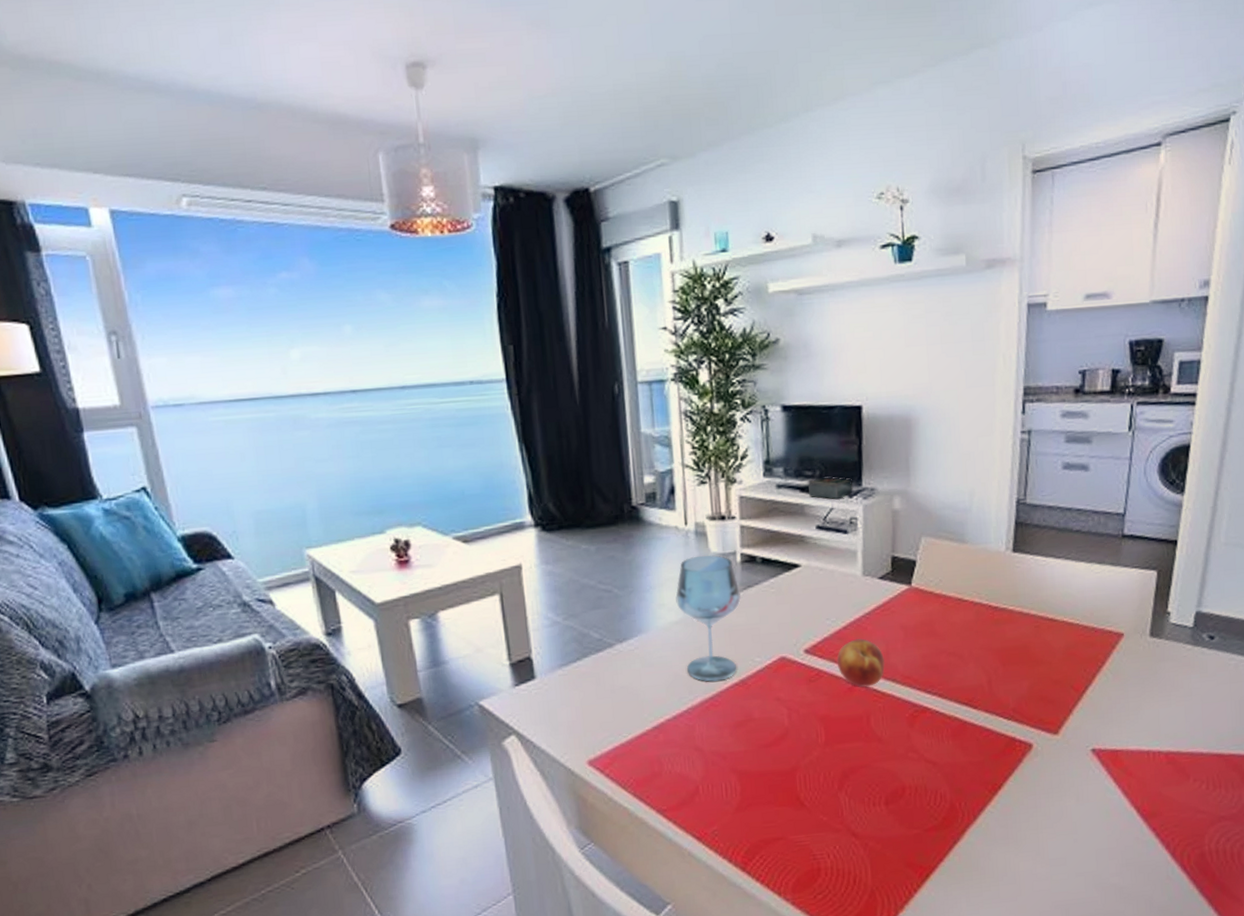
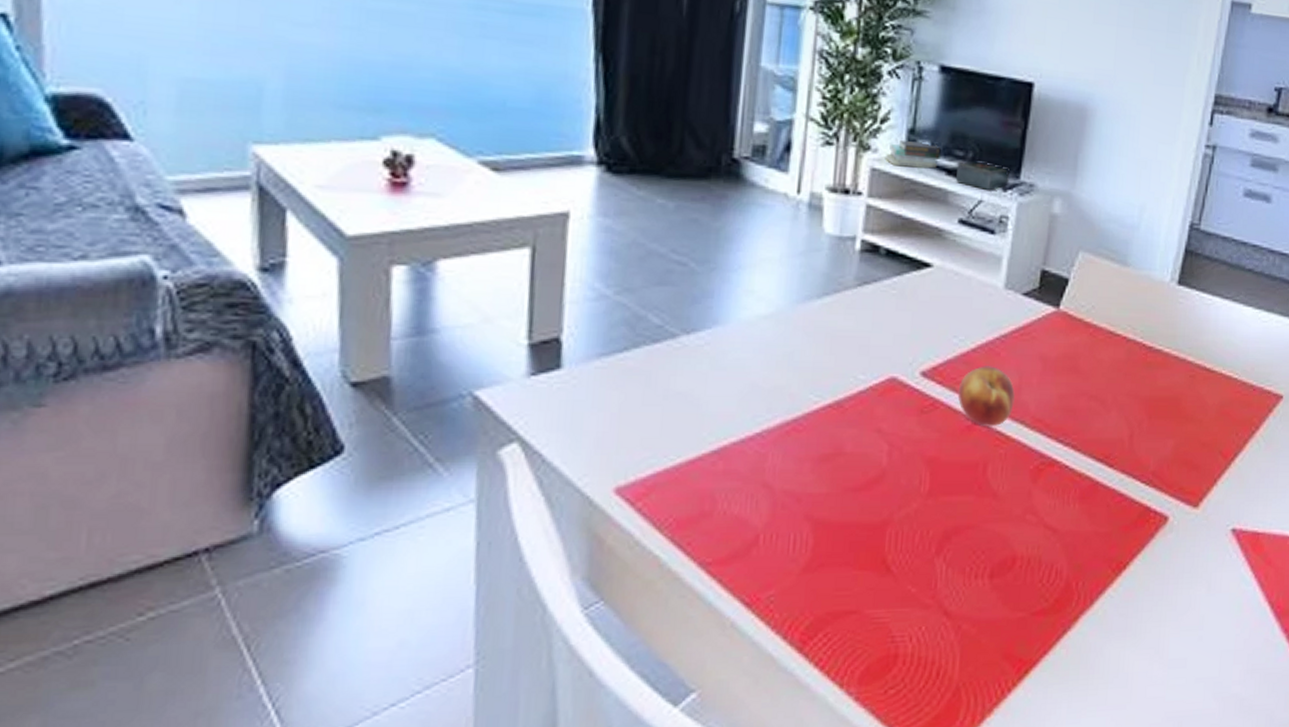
wine glass: present [675,554,742,682] -> none [768,235,854,399]
books: none [749,469,793,492] -> present [886,141,941,169]

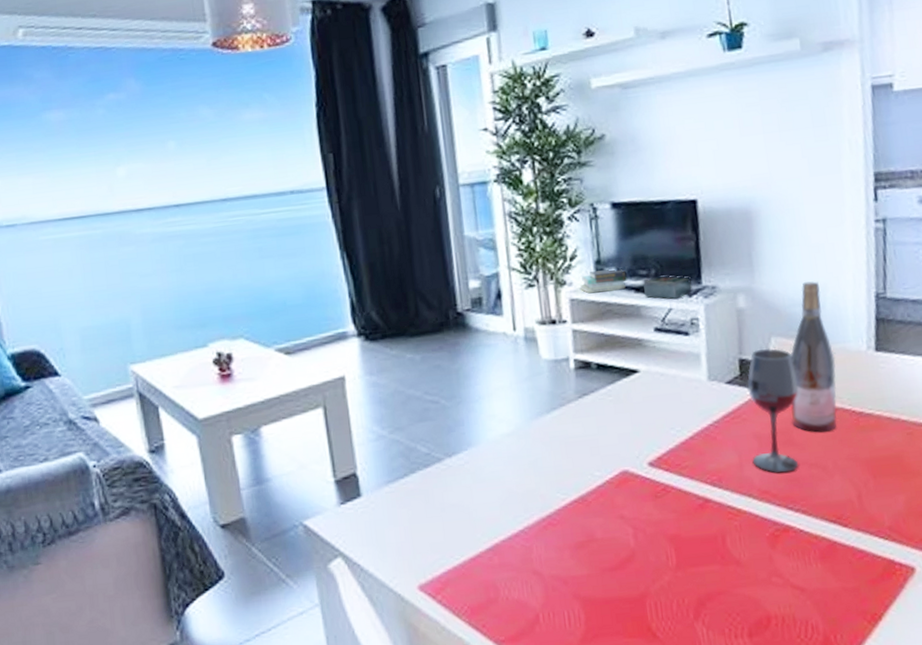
fruit: present [957,366,1015,426] -> none [684,449,739,503]
wine glass: none [1032,263,1097,402] -> present [747,348,799,473]
wine bottle: none [1081,198,1139,363] -> present [790,281,837,433]

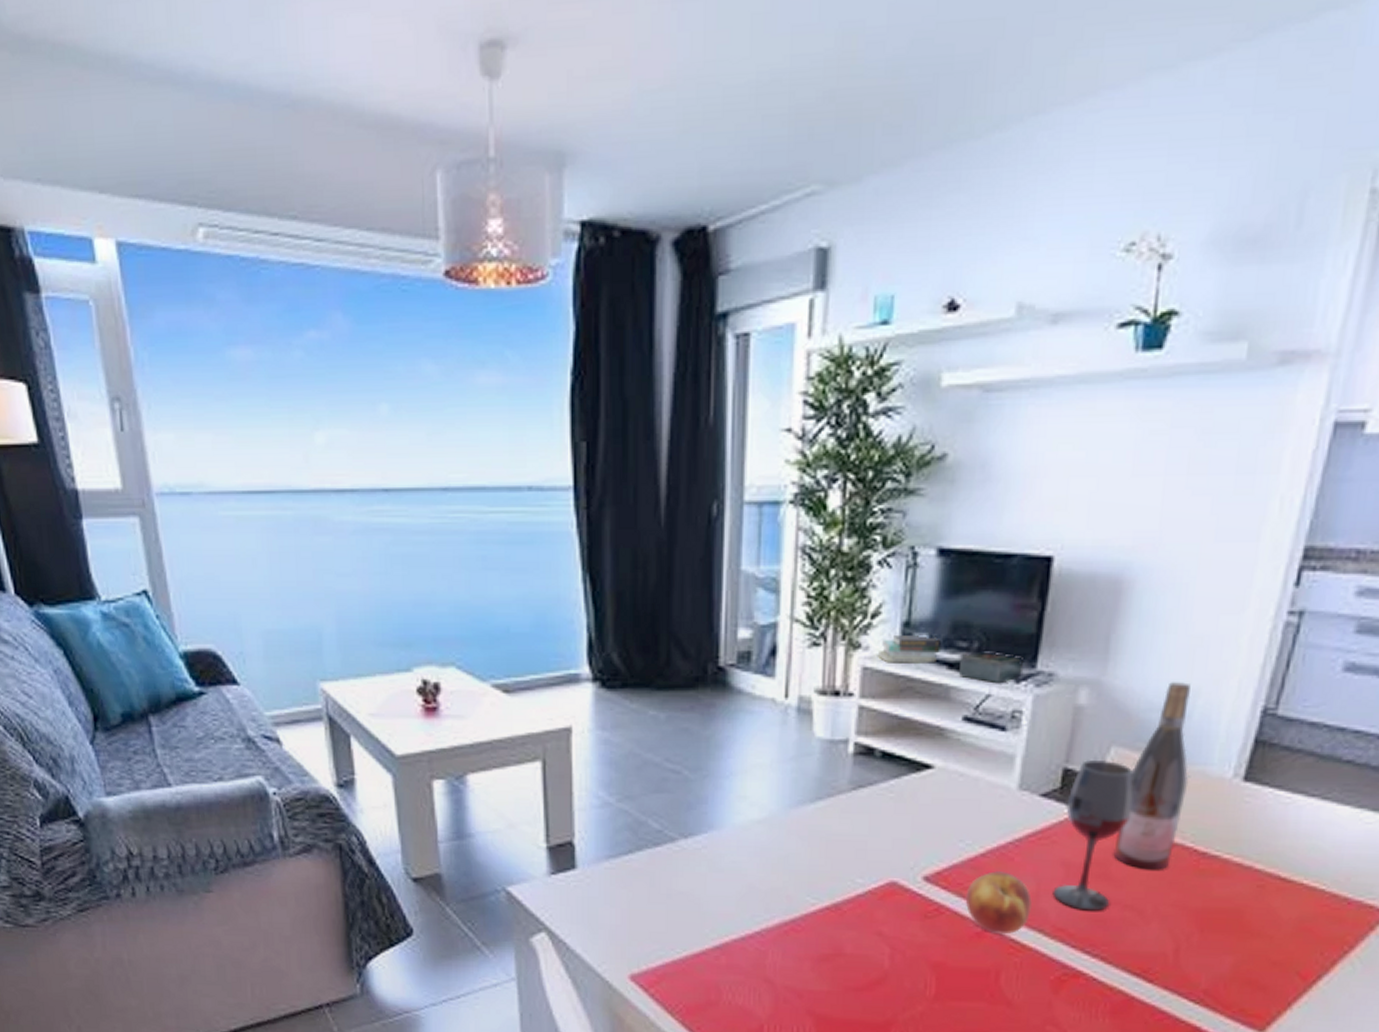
fruit: none [684,449,739,503] -> present [965,871,1032,934]

